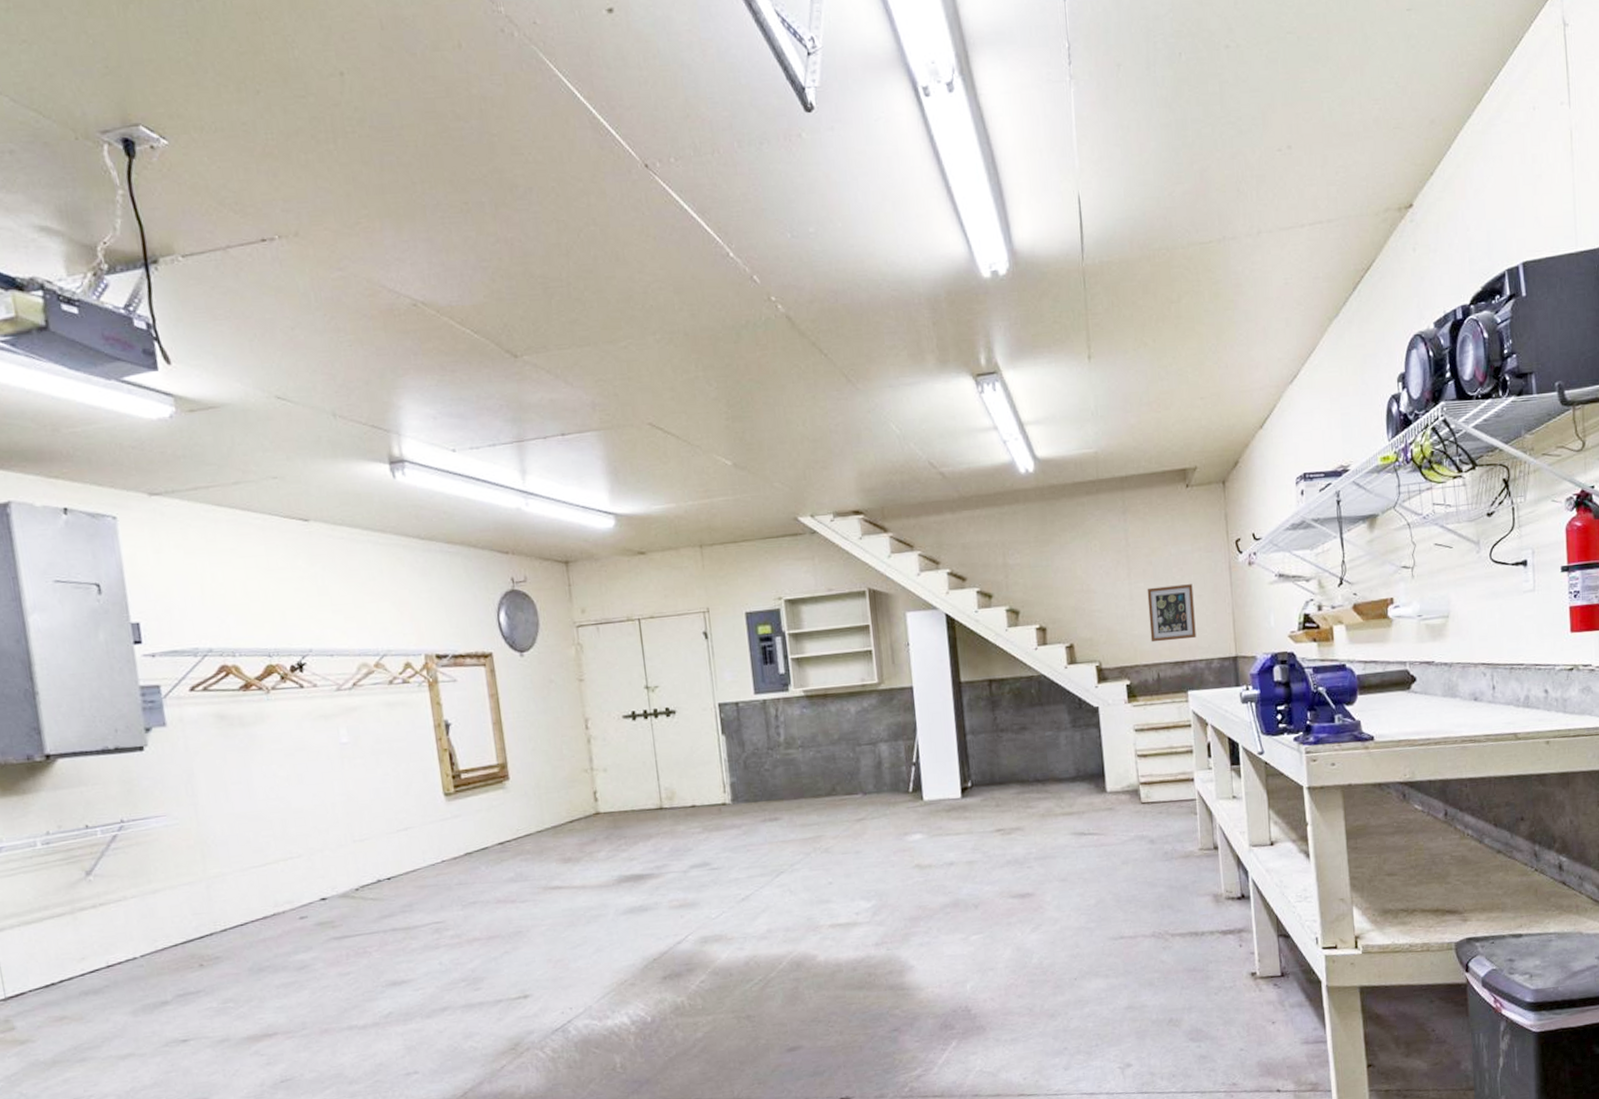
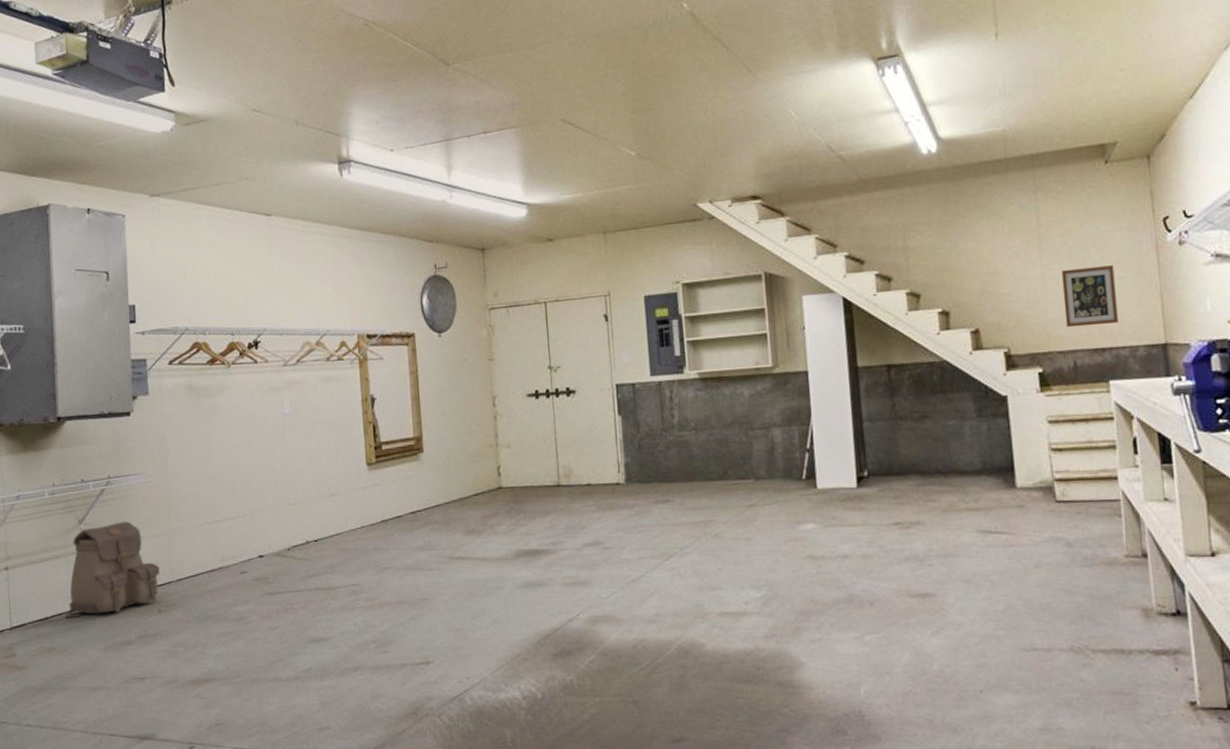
backpack: none [78,869,198,982] -> present [65,521,160,618]

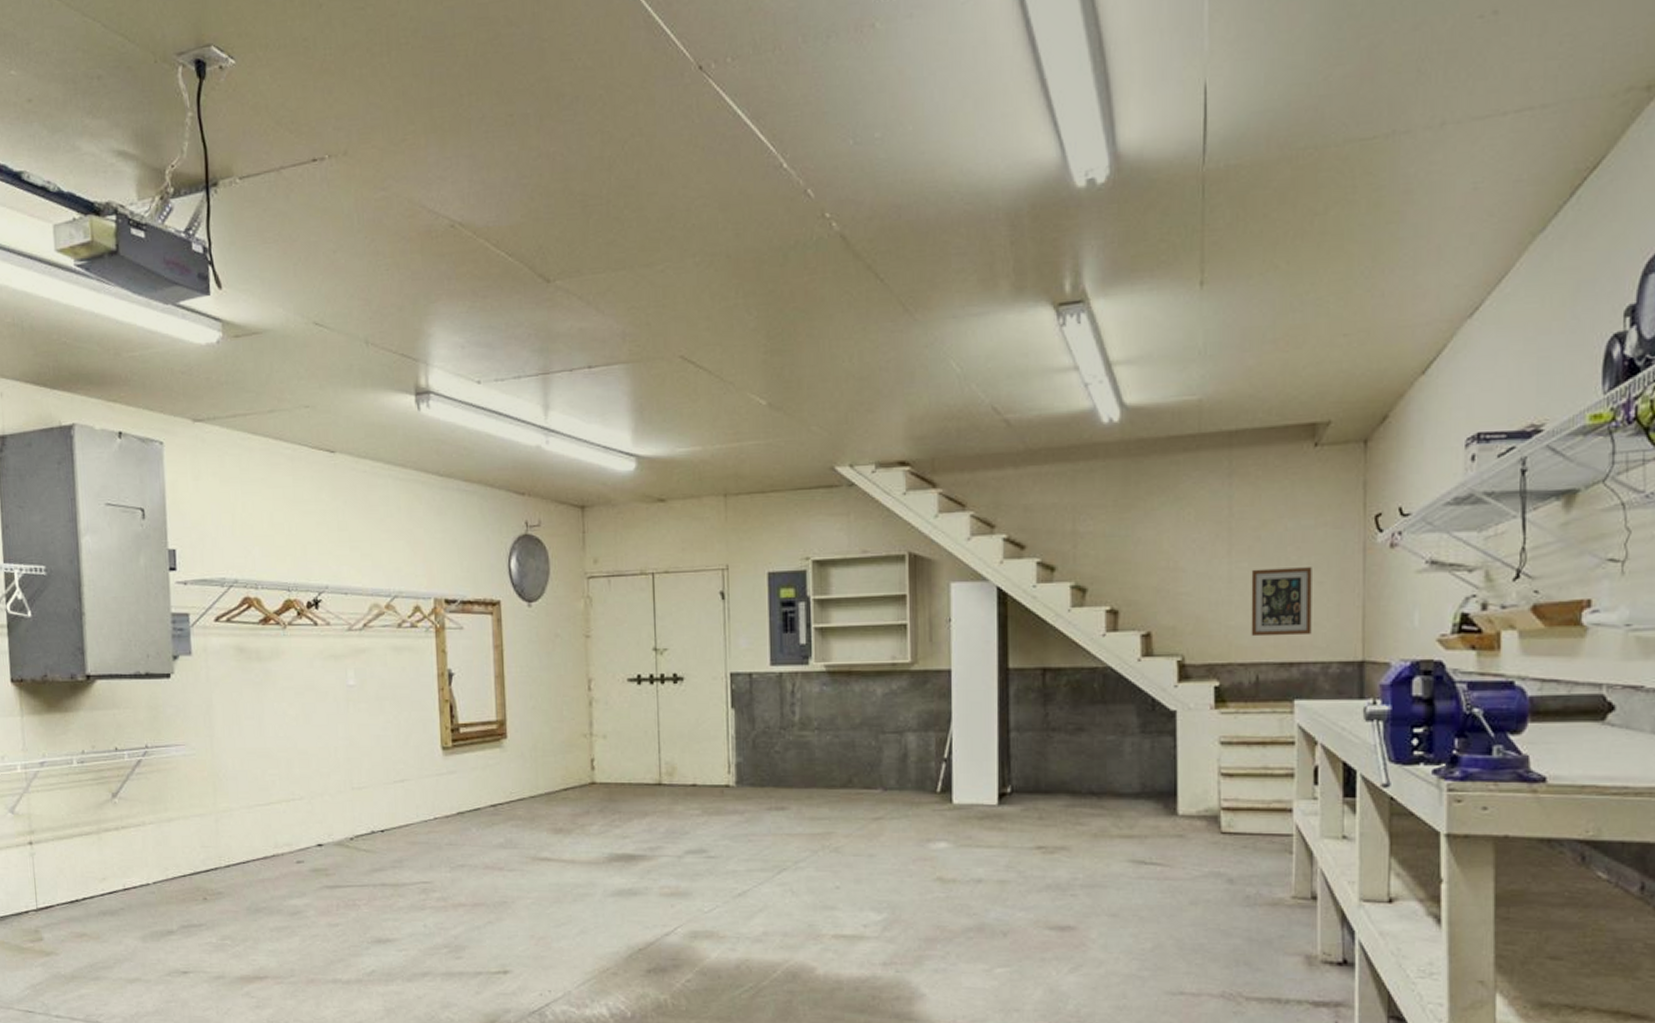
backpack: present [65,521,160,618] -> none [98,798,205,902]

